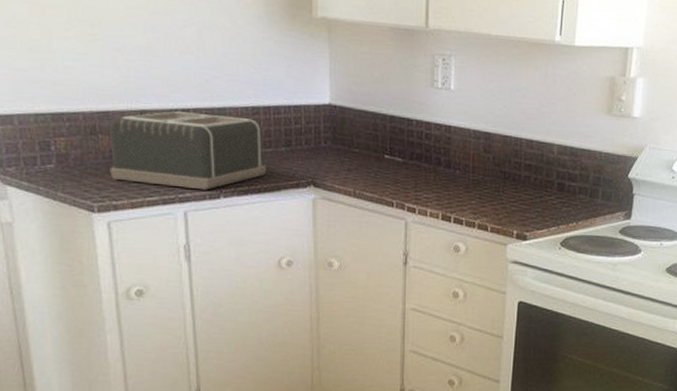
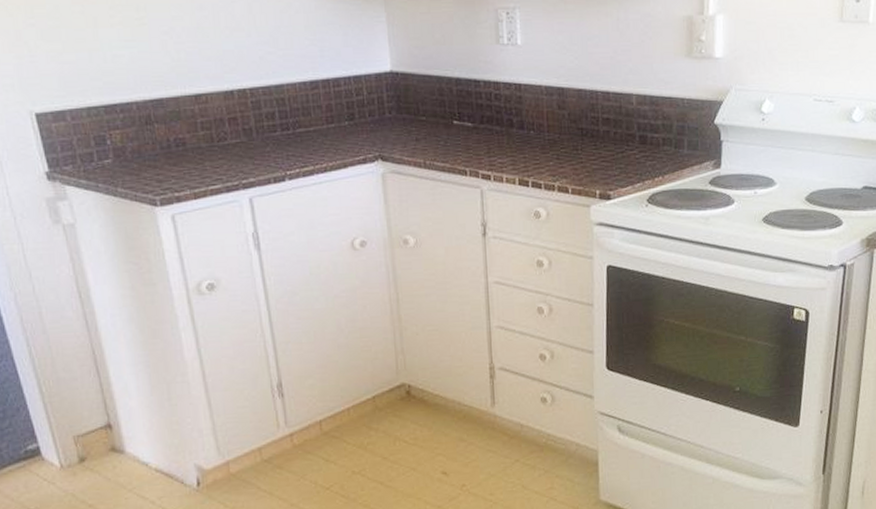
toaster: present [110,111,267,190] -> none [165,92,331,174]

